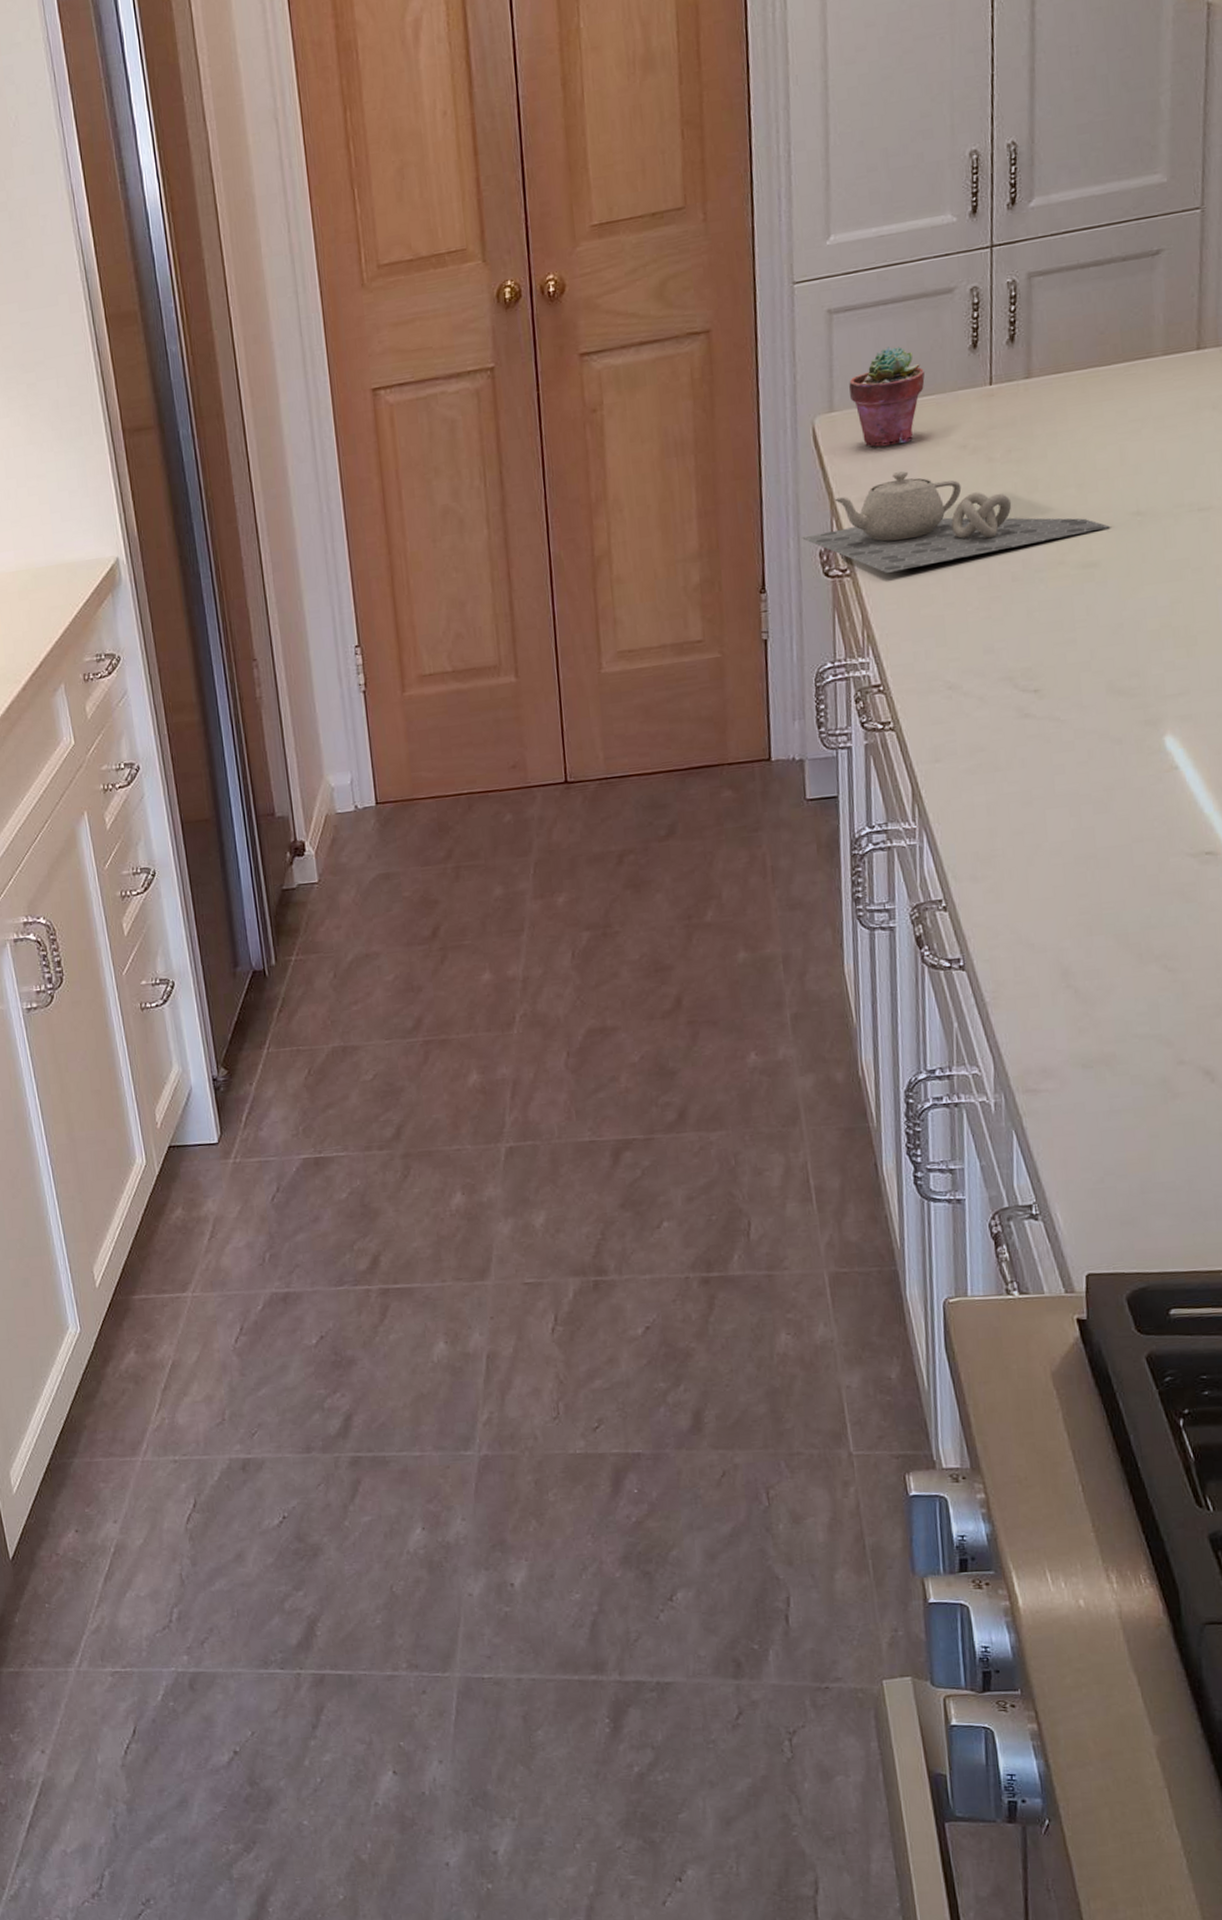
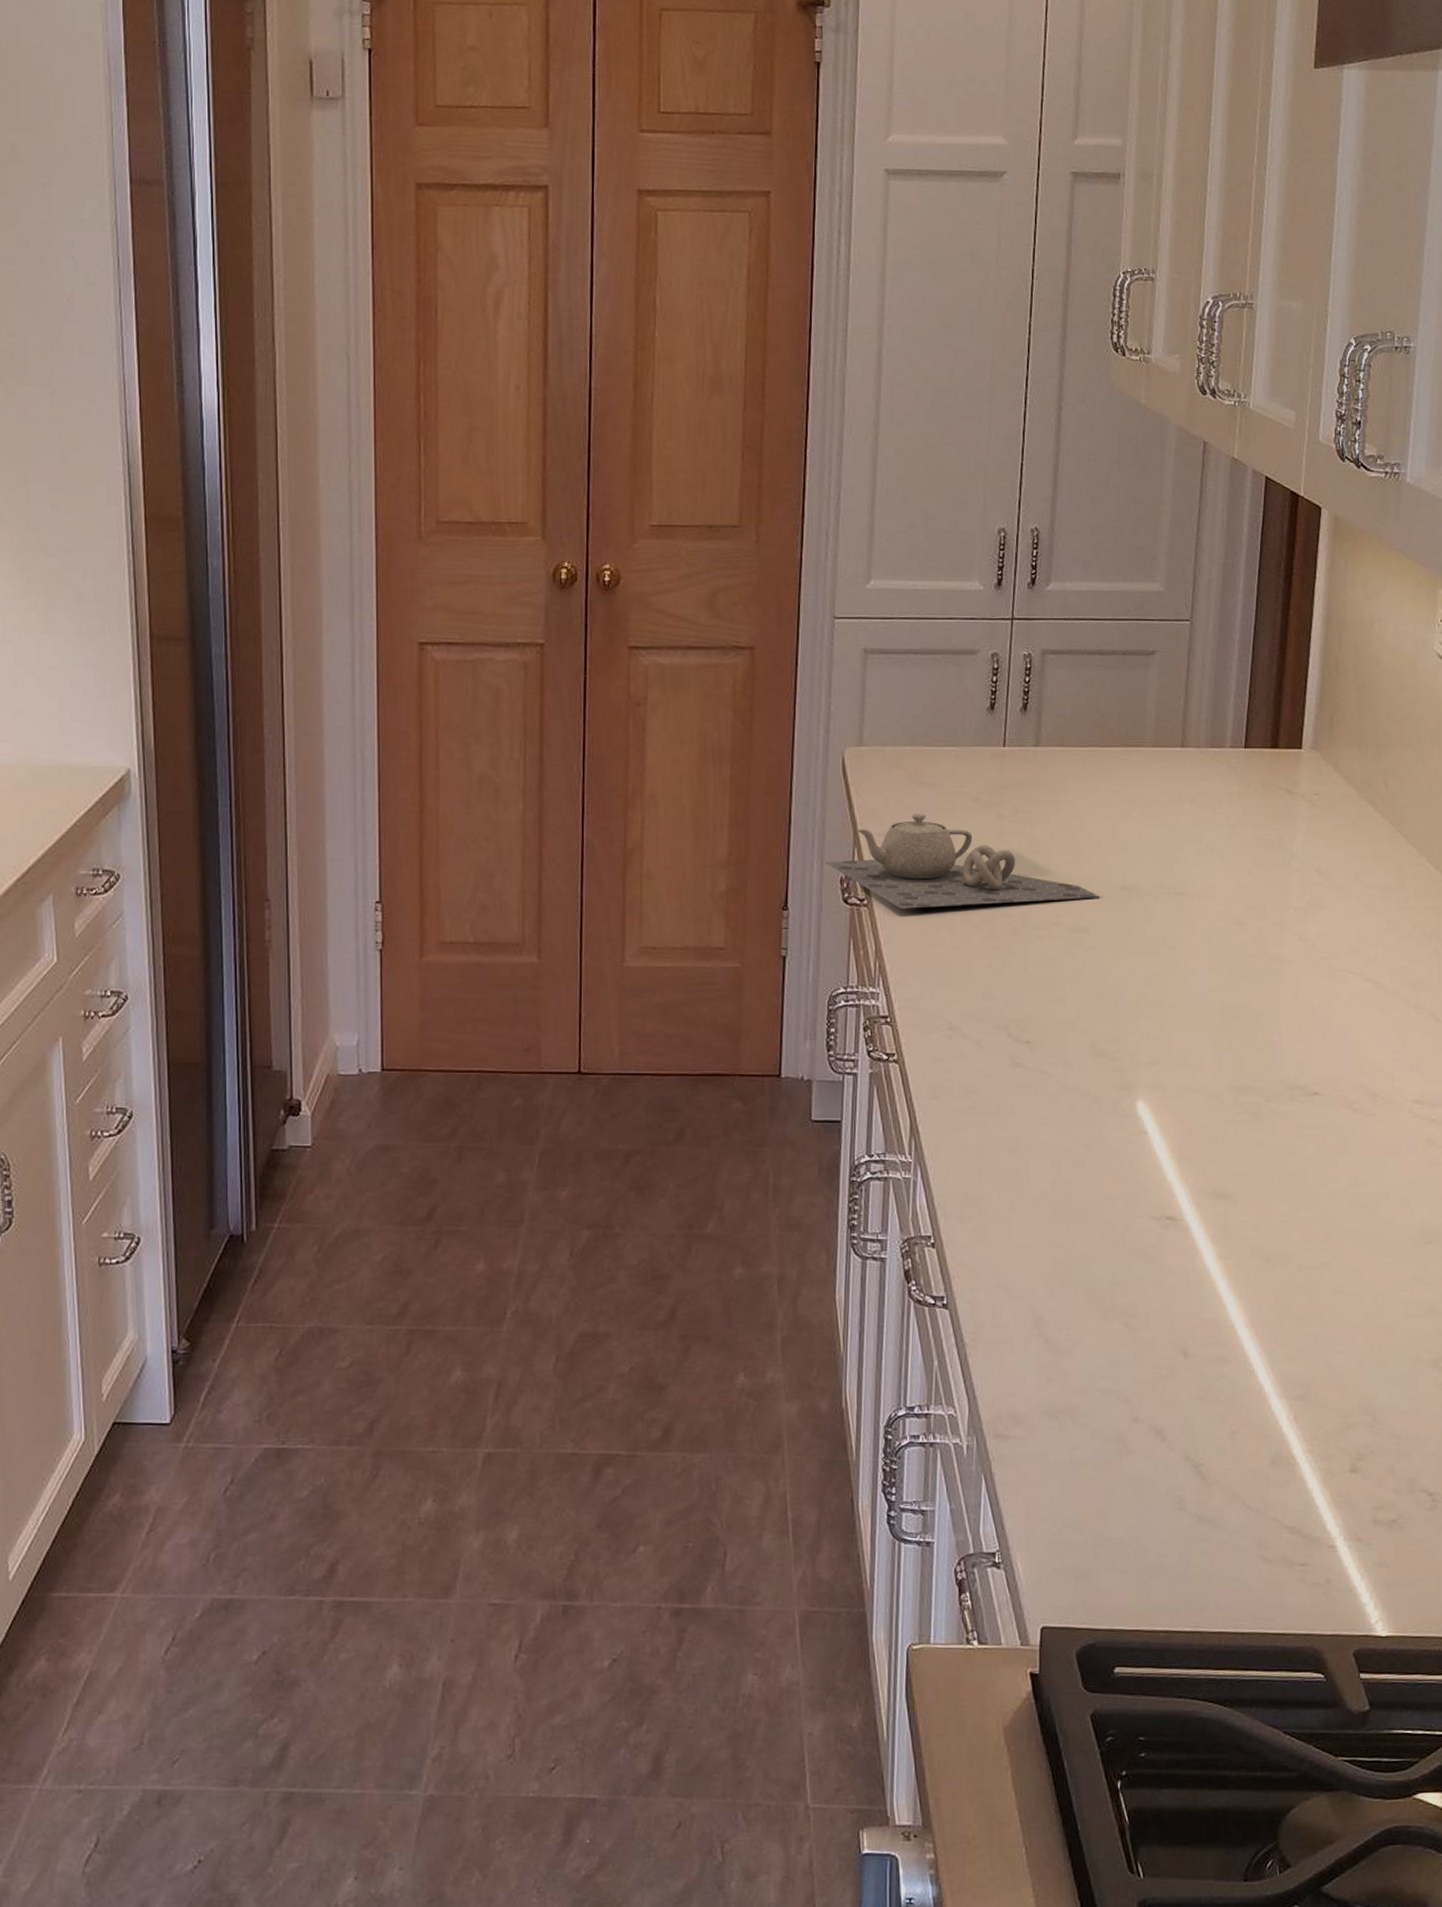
potted succulent: present [849,346,925,447] -> none [878,694,947,788]

